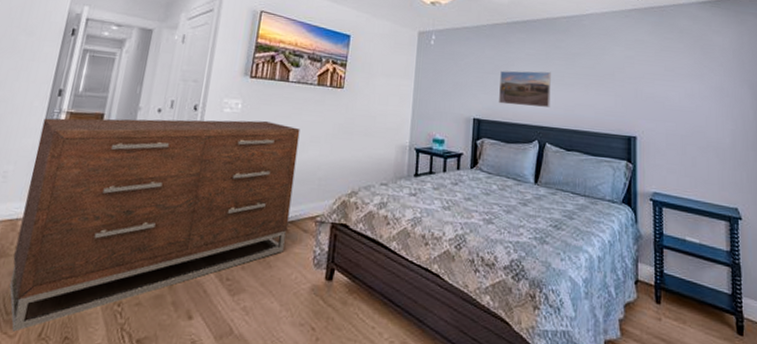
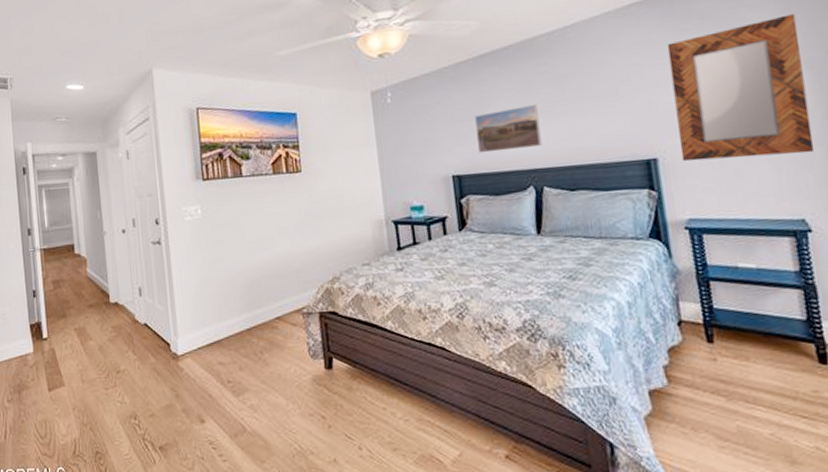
dresser: present [9,118,300,332] -> none [22,221,277,453]
home mirror: none [654,44,749,155] -> present [667,14,814,162]

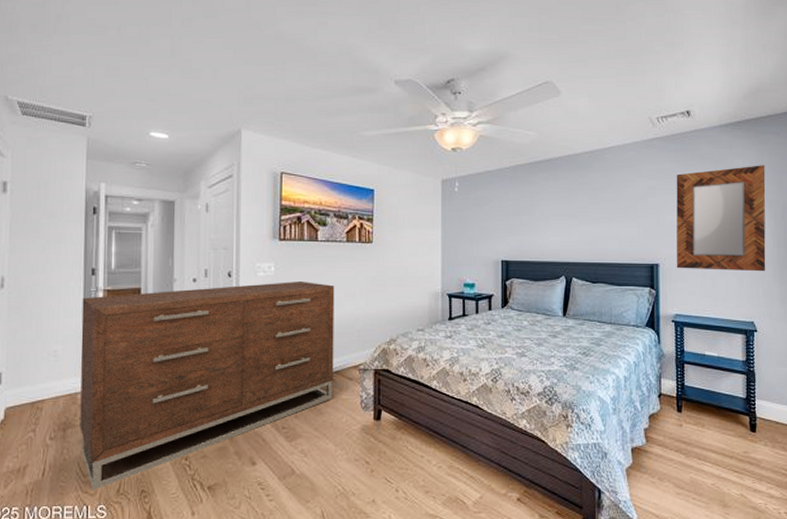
dresser: none [22,221,277,453] -> present [80,280,335,491]
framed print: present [475,103,542,154] -> none [525,208,575,245]

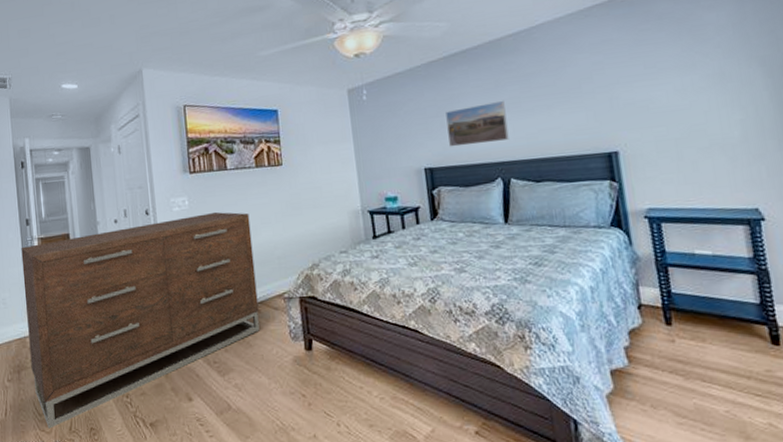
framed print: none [525,208,575,245] -> present [445,100,509,147]
home mirror: present [676,165,766,272] -> none [627,14,767,155]

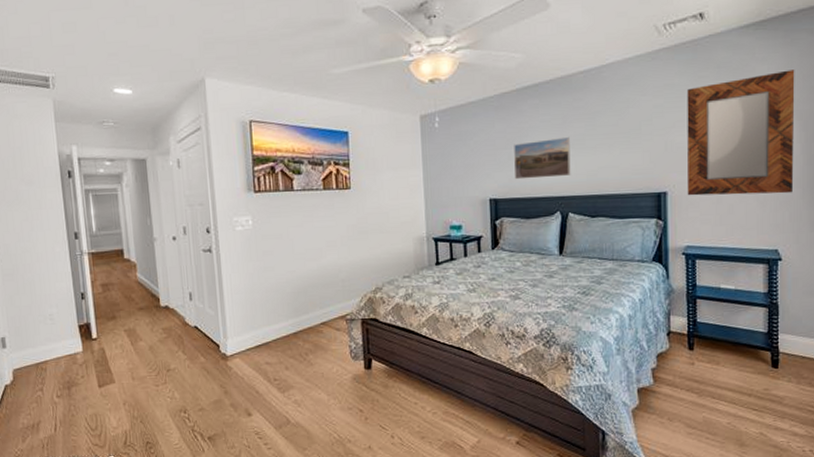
dresser: present [21,212,260,429] -> none [69,232,321,443]
home mirror: none [627,14,767,155] -> present [686,70,795,196]

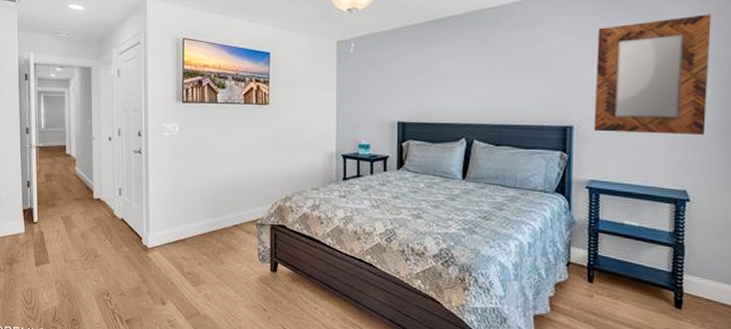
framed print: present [514,136,571,180] -> none [423,67,479,106]

